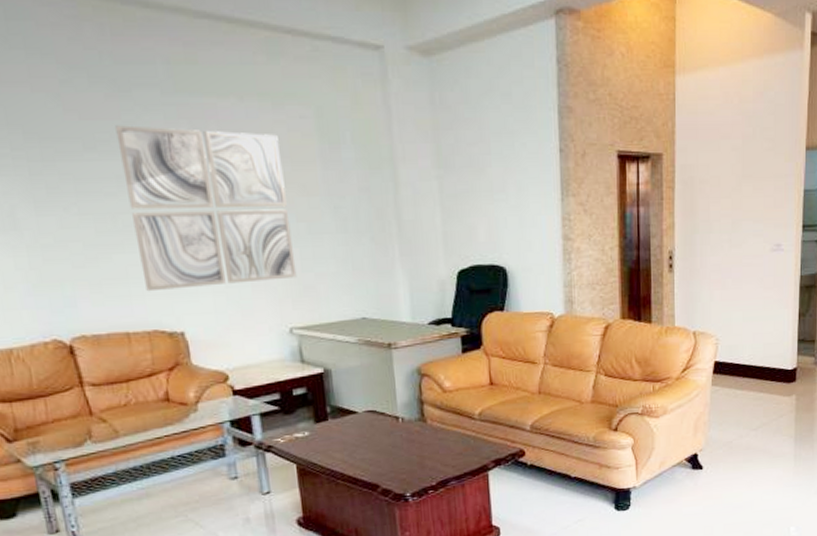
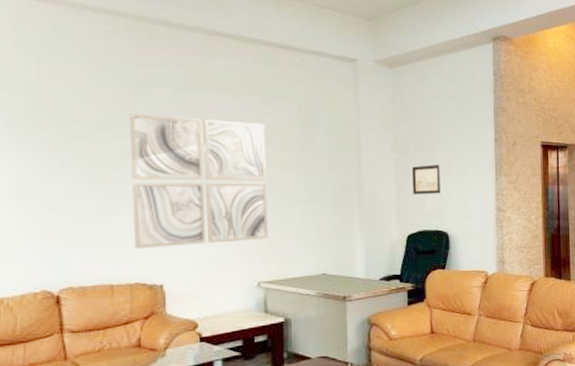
wall art: none [460,183,495,221] -> present [412,165,440,194]

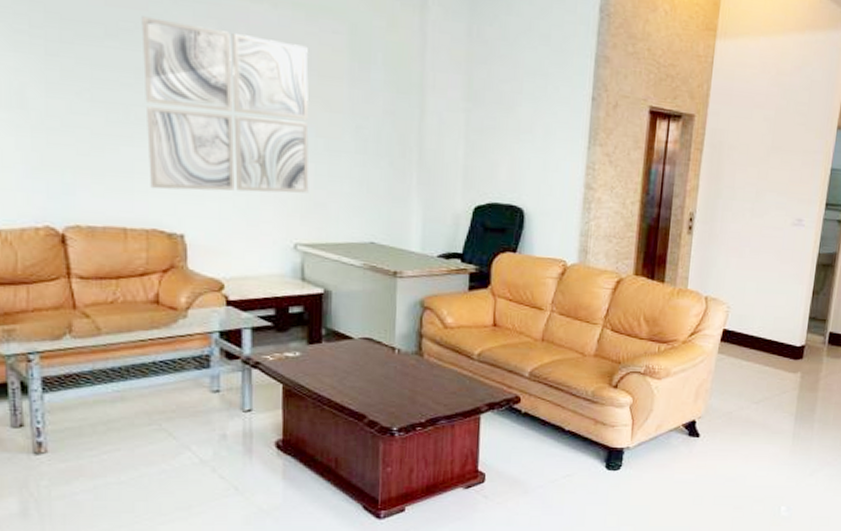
wall art: present [412,165,440,194] -> none [485,121,521,160]

